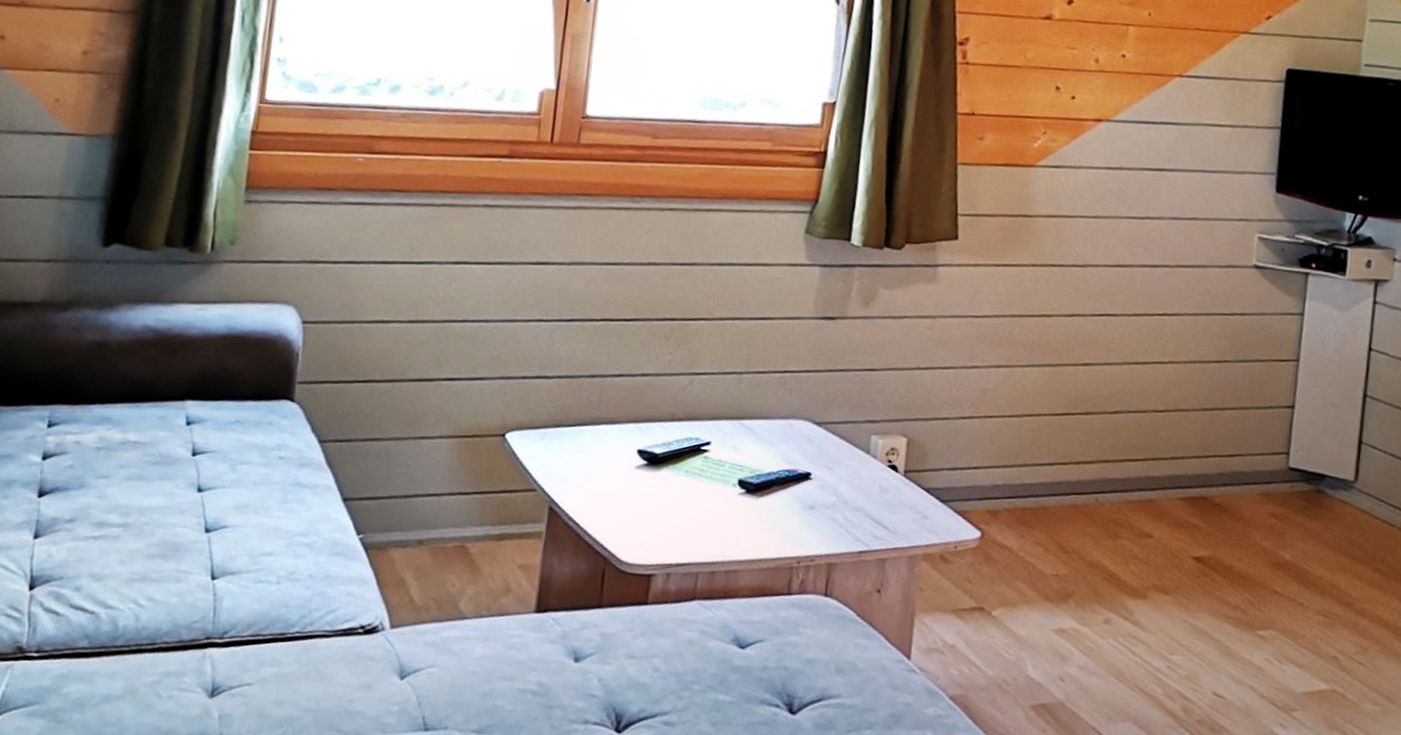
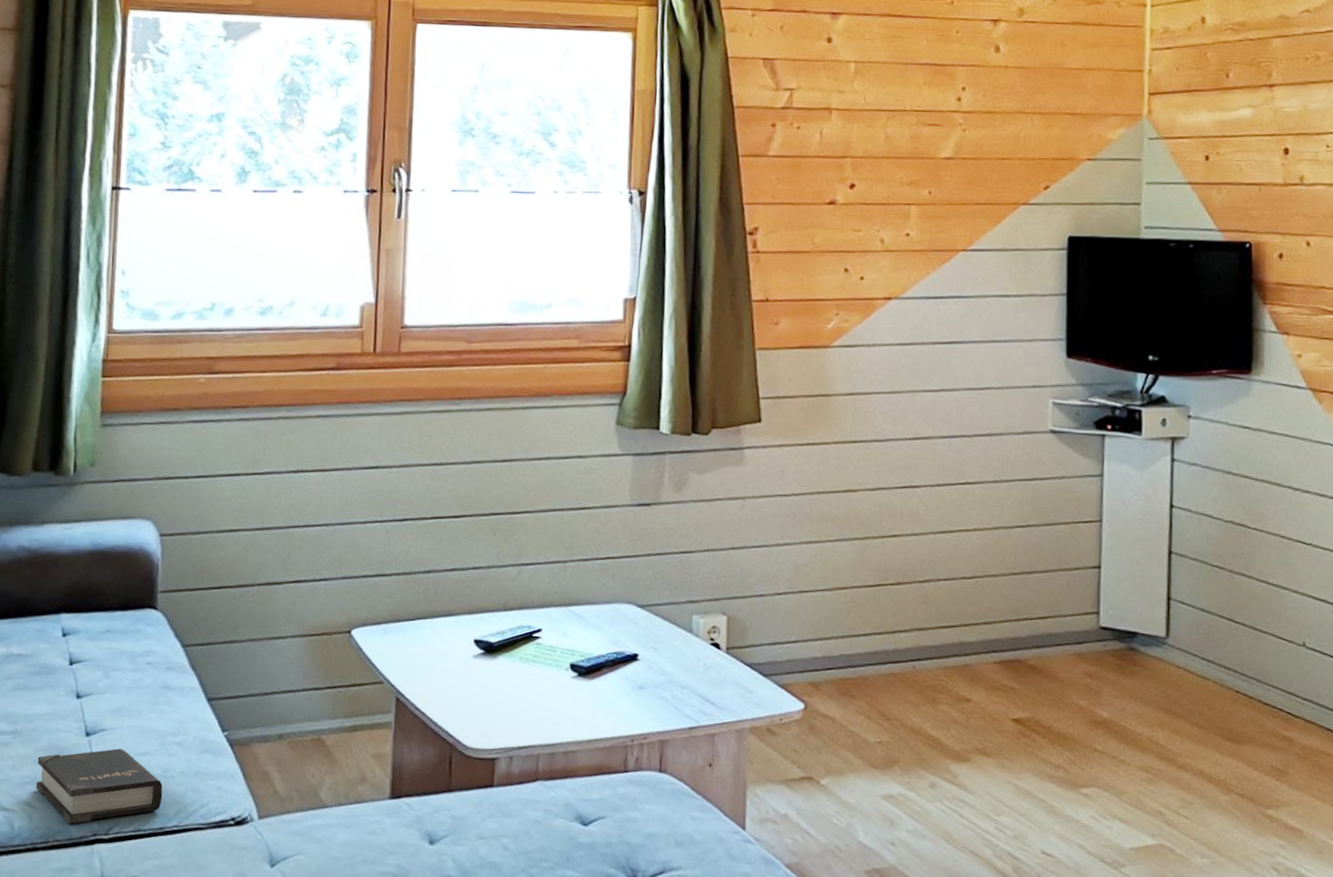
hardback book: none [145,547,287,626] -> present [36,748,163,824]

